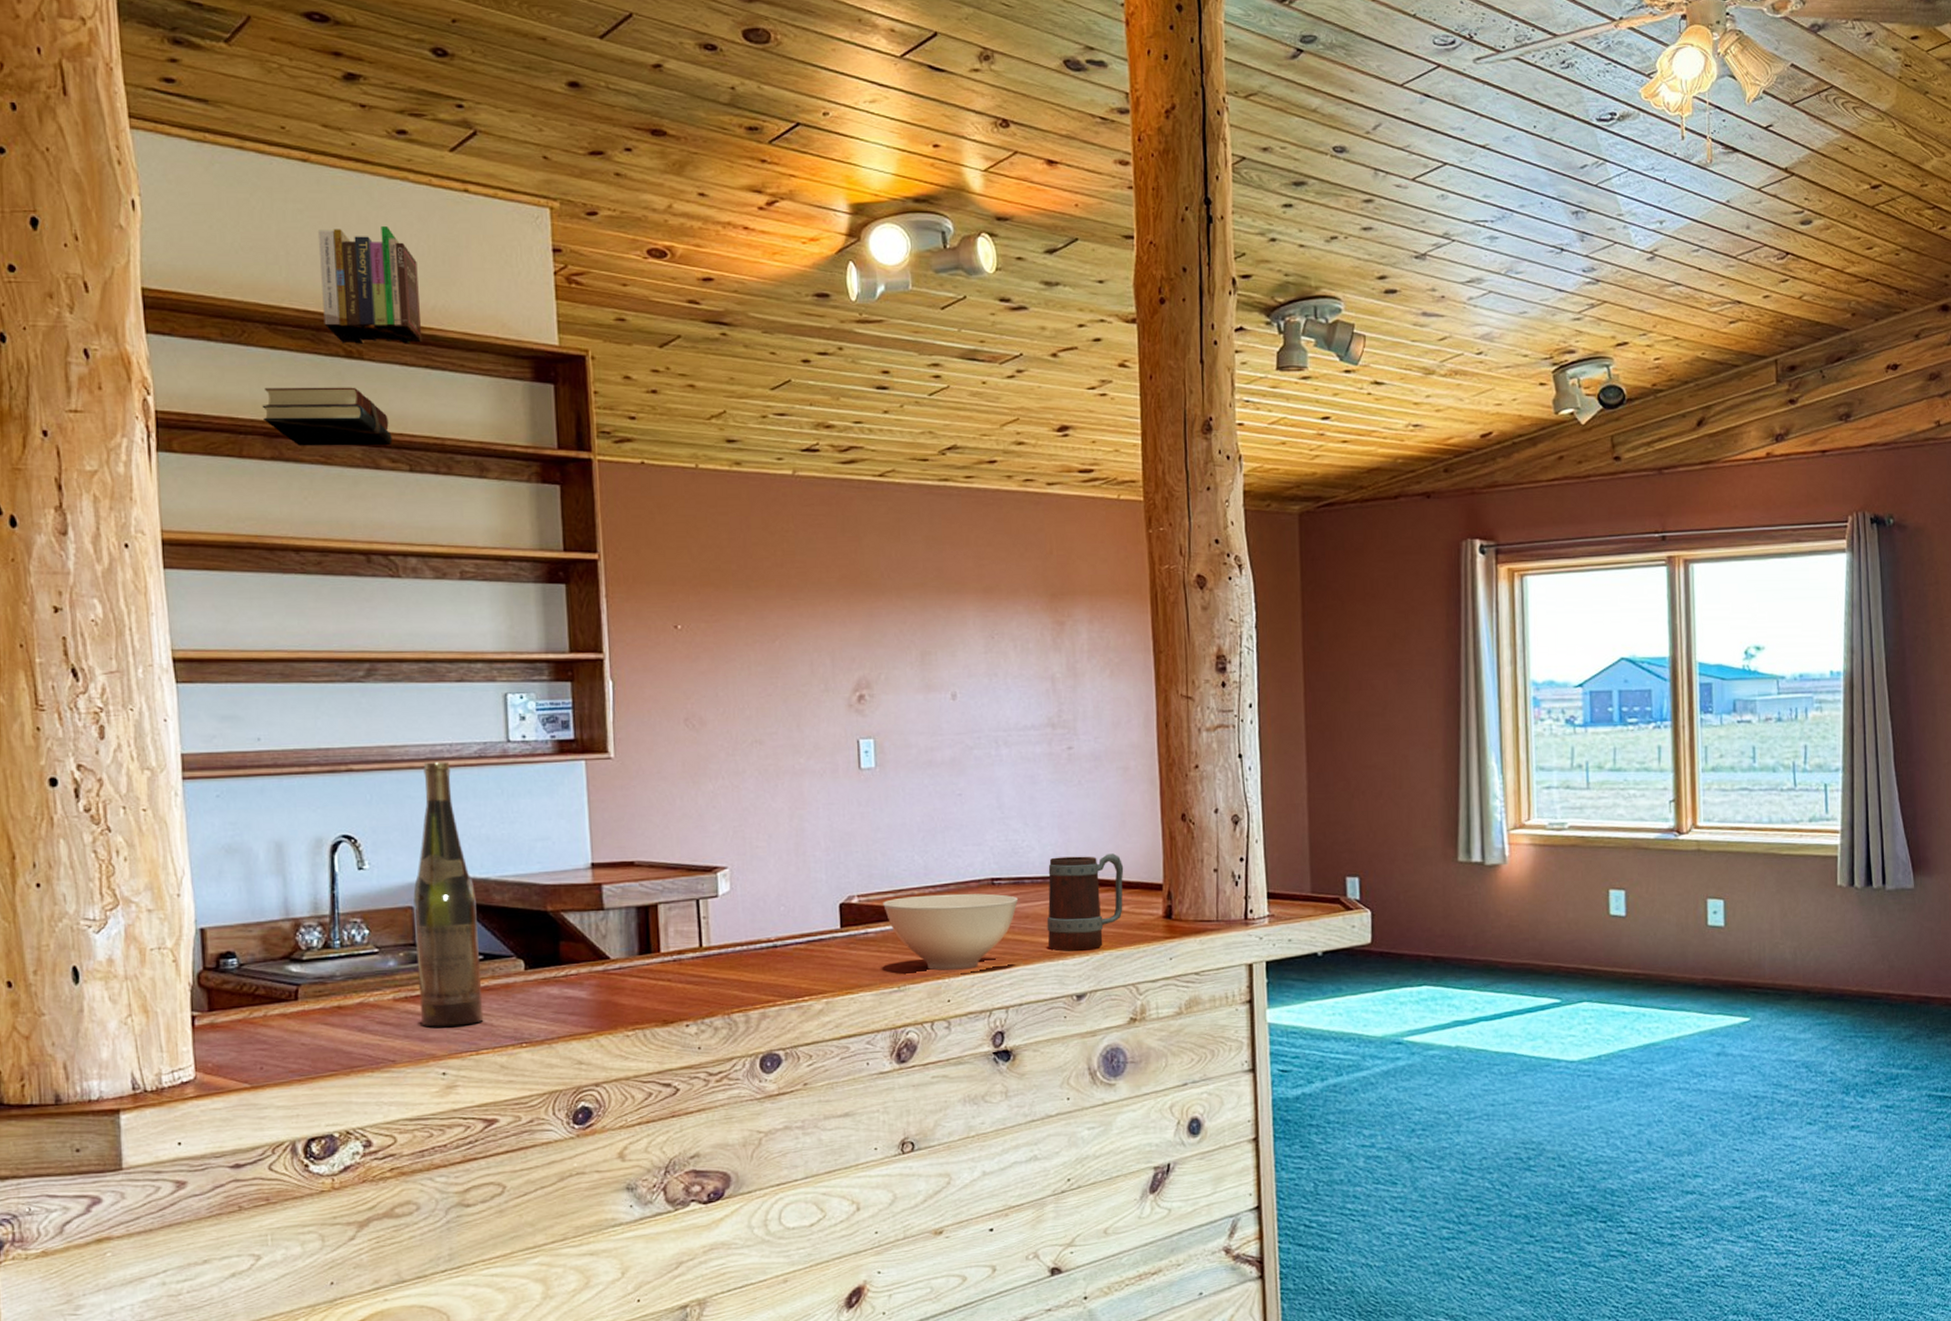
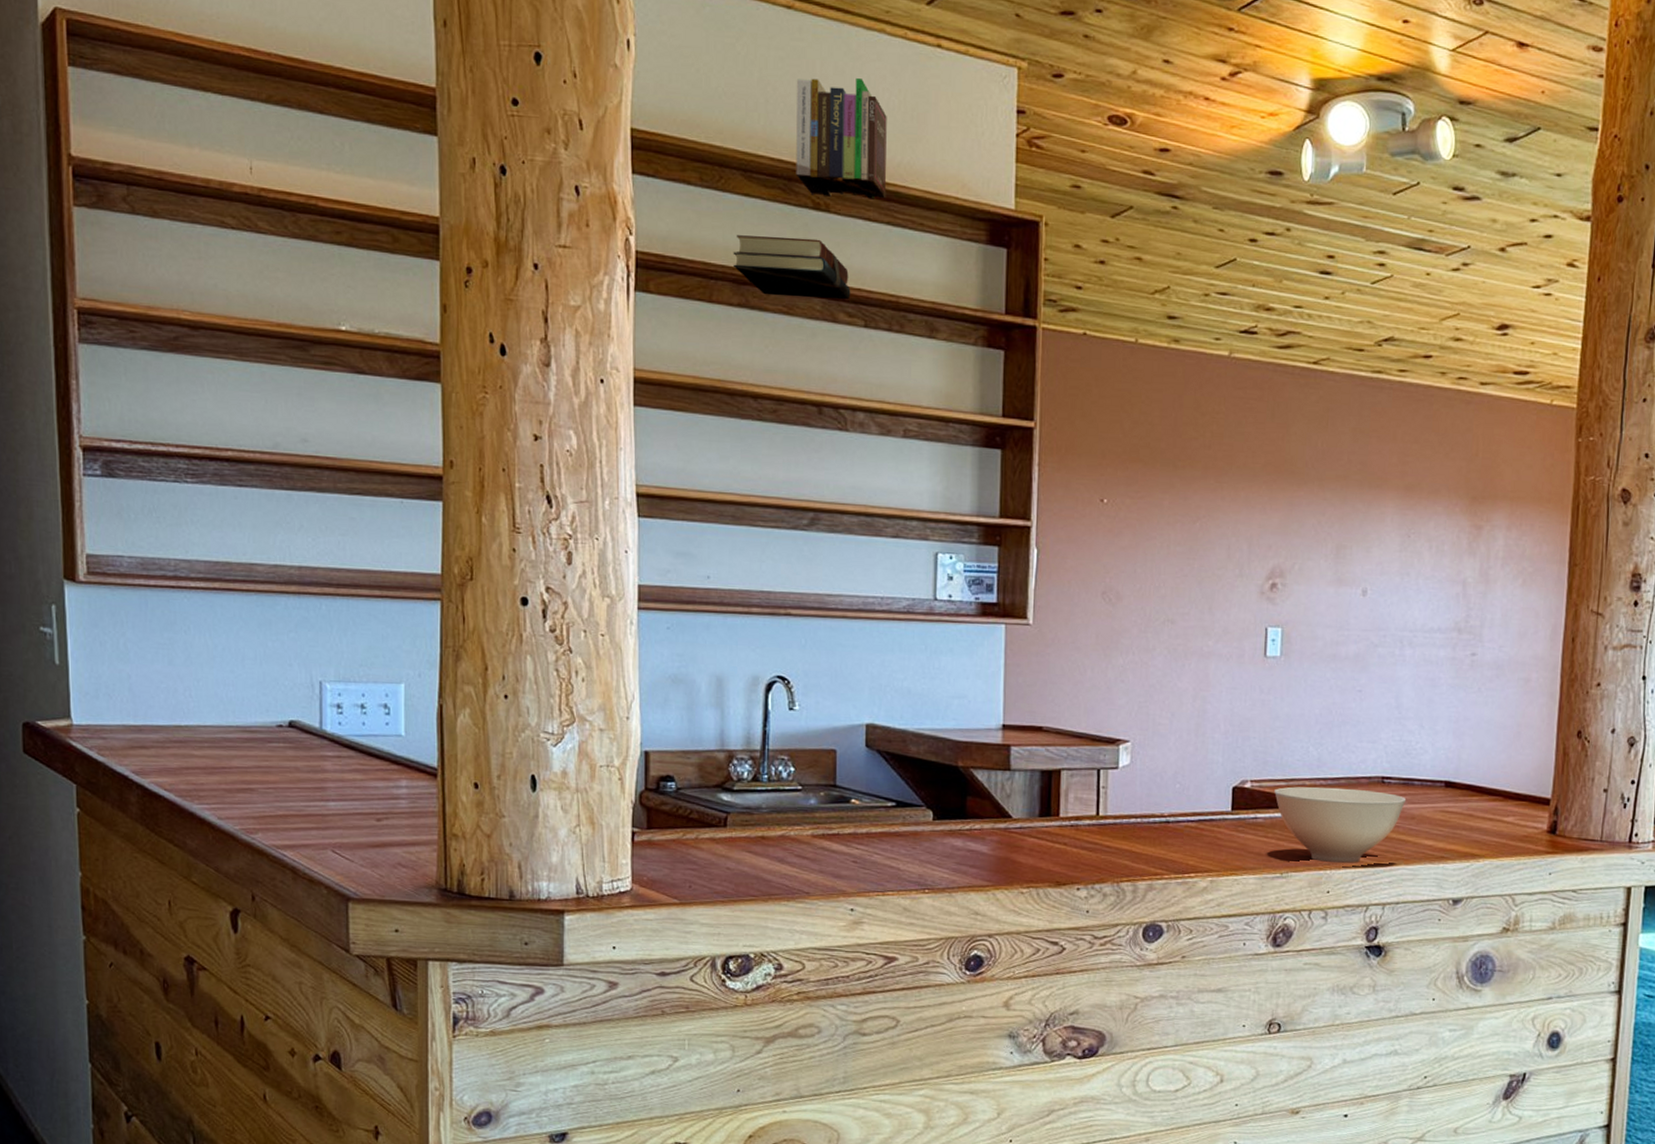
wine bottle: present [413,762,484,1027] -> none [835,613,894,867]
beer mug: present [1046,853,1124,952] -> none [1430,762,1514,858]

